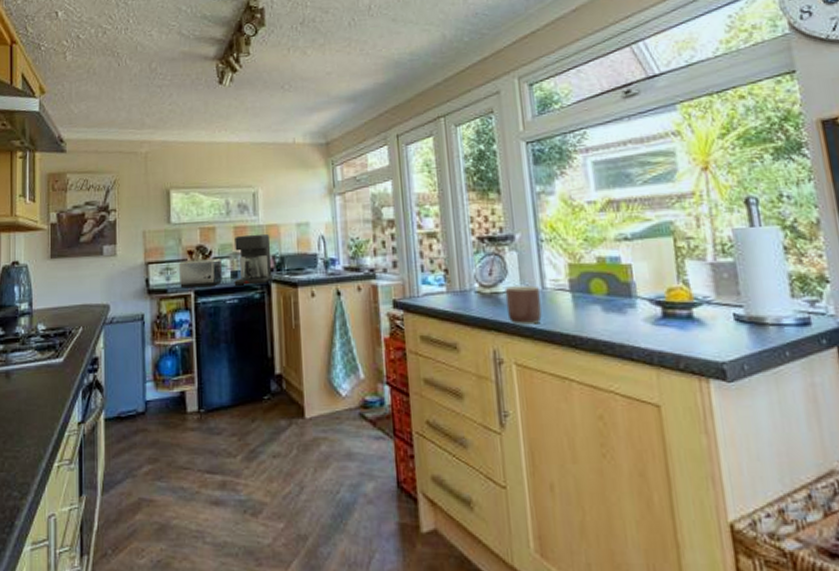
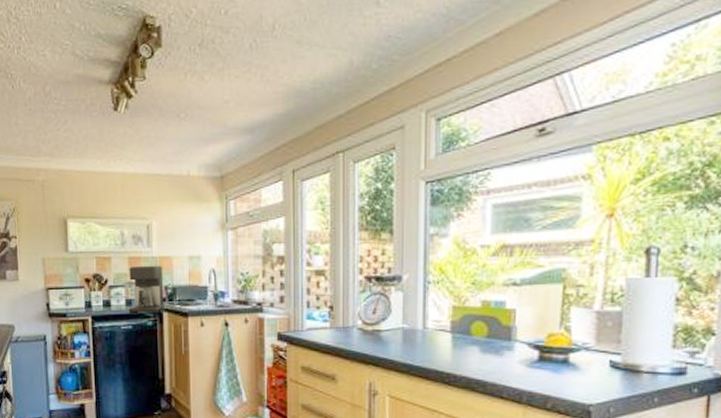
toaster: present [179,258,222,289] -> none [77,287,117,314]
mug: present [504,285,542,325] -> none [386,325,422,361]

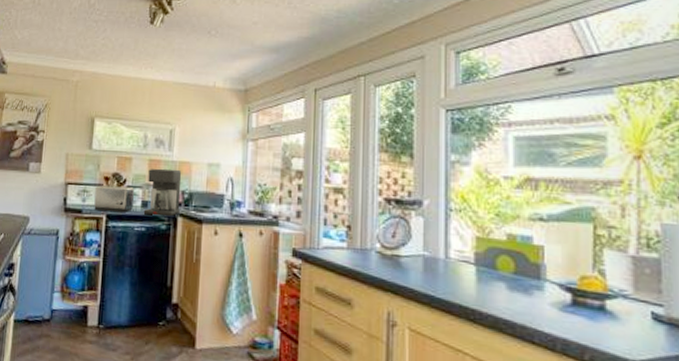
toaster: none [77,287,117,314] -> present [94,185,134,213]

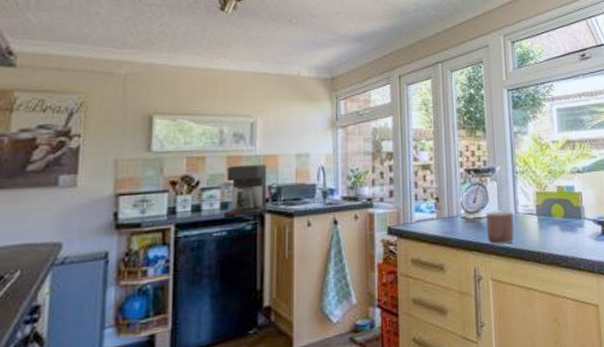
toaster: present [94,185,134,213] -> none [158,189,210,222]
mug: none [406,251,444,293] -> present [485,211,514,245]

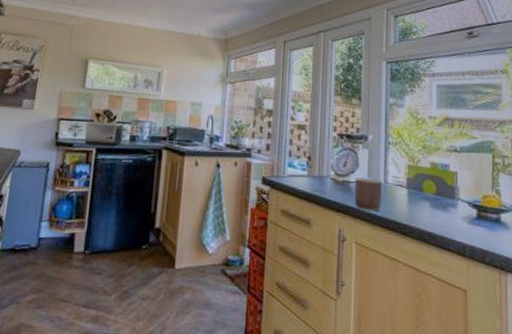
toaster: none [158,189,210,222] -> present [84,121,124,147]
coffee maker: present [223,163,267,217] -> none [131,106,167,150]

